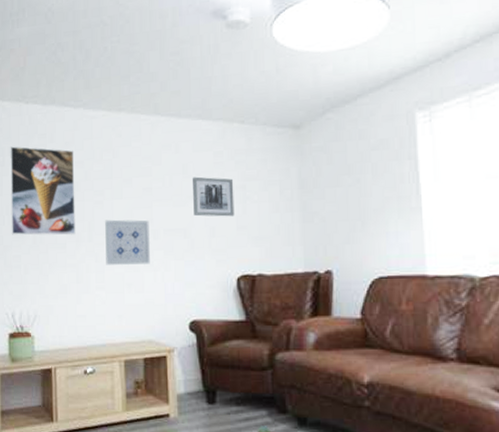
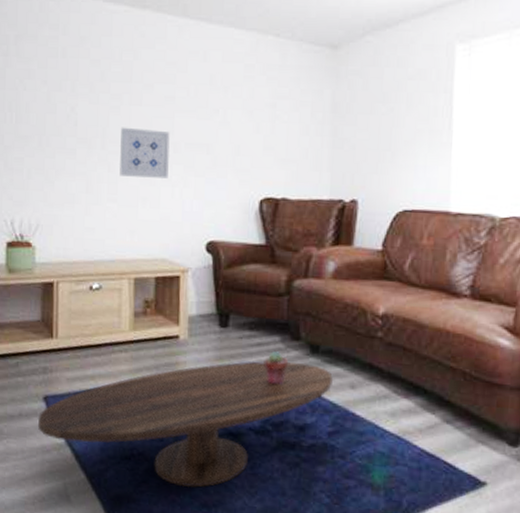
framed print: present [10,146,76,235] -> none [13,35,90,141]
wall art: present [192,176,235,217] -> none [218,89,264,136]

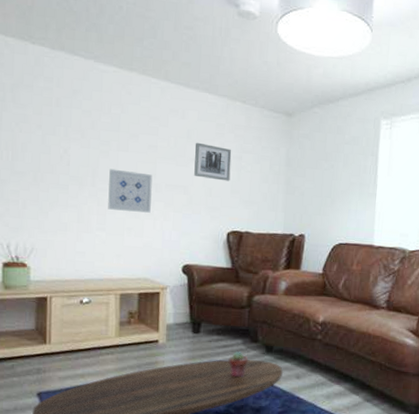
wall art: none [218,89,264,136] -> present [194,142,232,181]

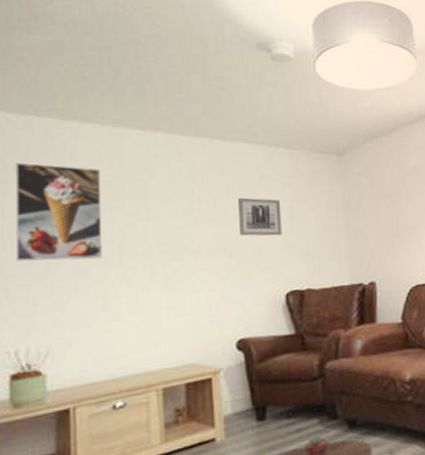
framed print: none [9,83,82,179] -> present [15,162,102,262]
wall art: present [108,168,153,213] -> none [139,241,192,289]

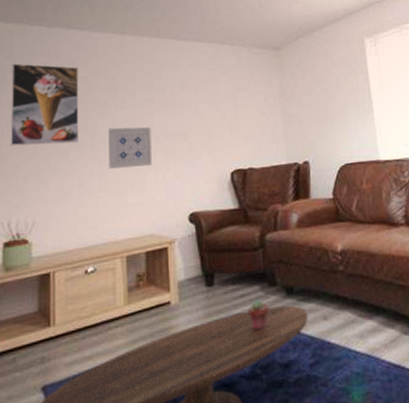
wall art: none [139,241,192,289] -> present [109,127,152,169]
wall art: present [237,197,282,236] -> none [190,88,228,122]

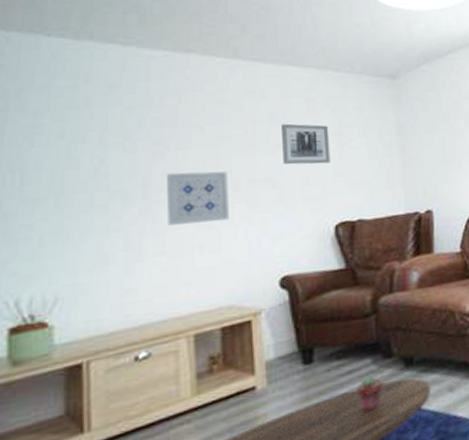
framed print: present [10,63,79,146] -> none [17,87,123,199]
wall art: none [190,88,228,122] -> present [280,123,331,165]

